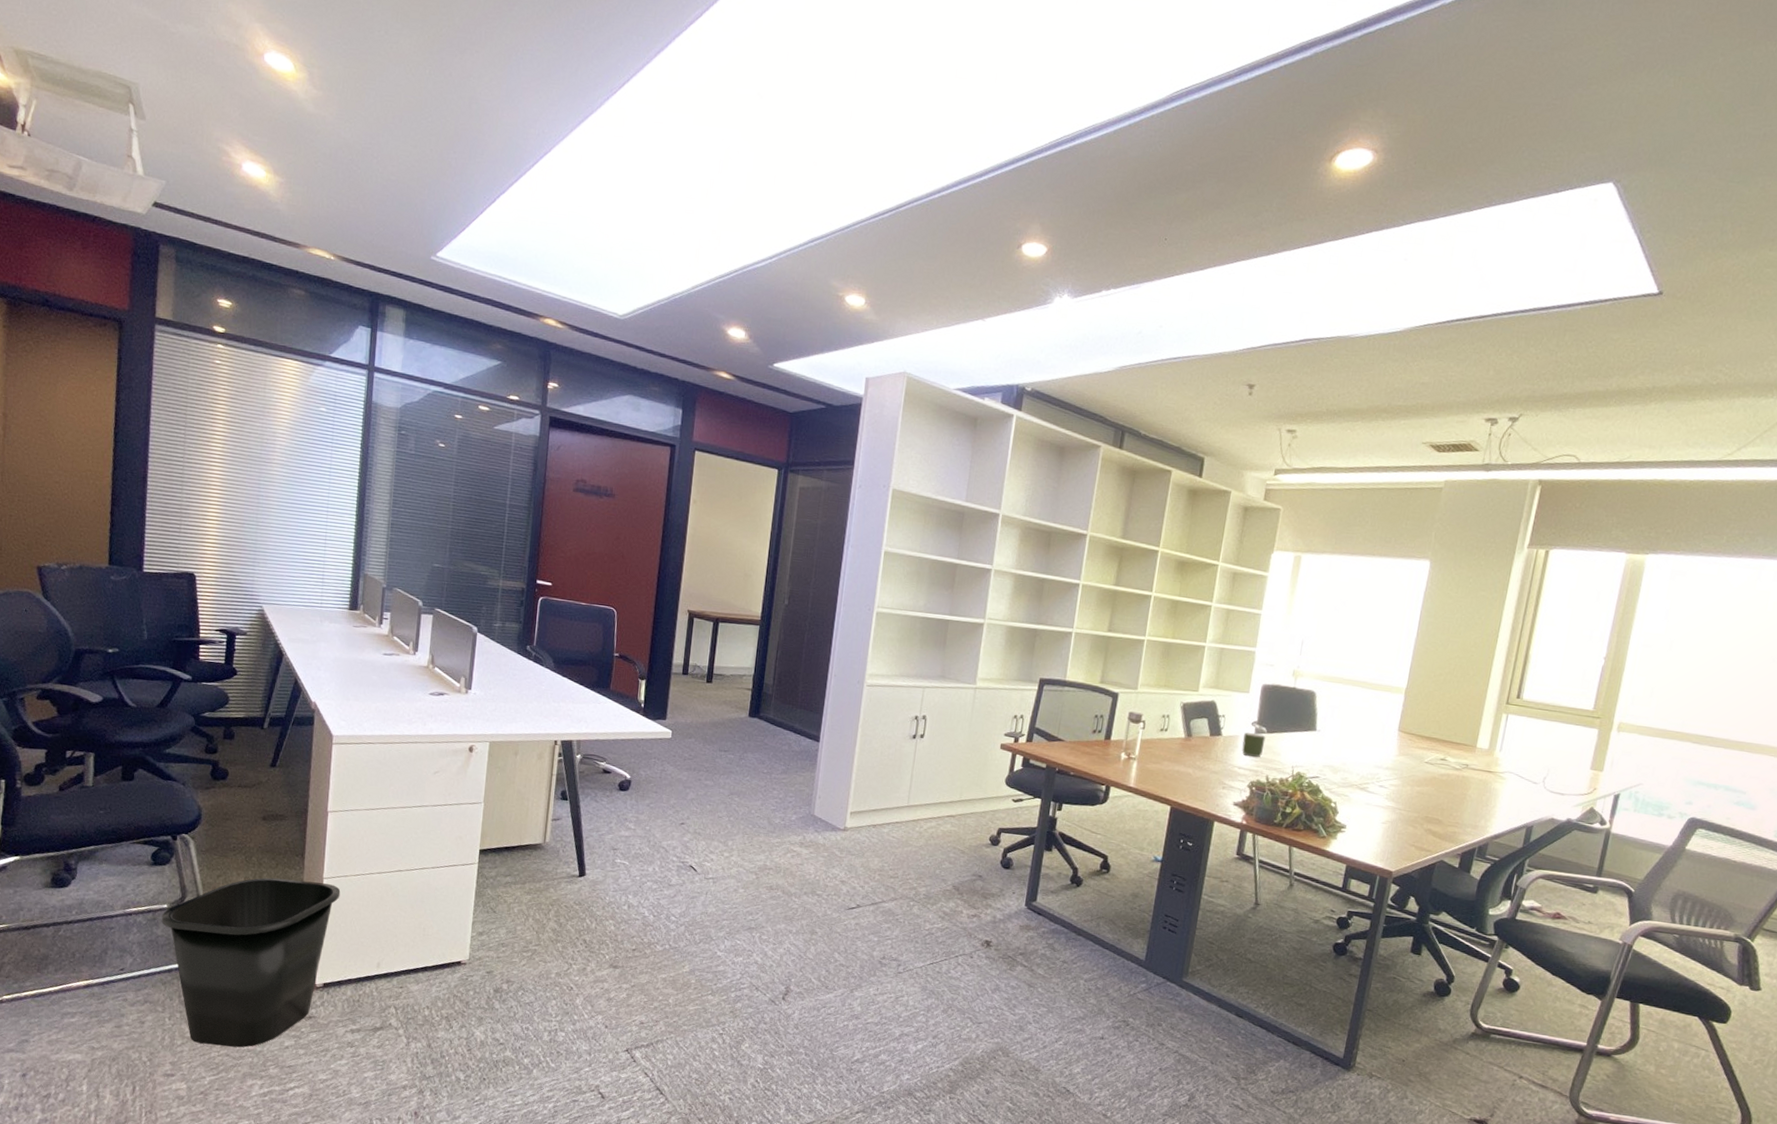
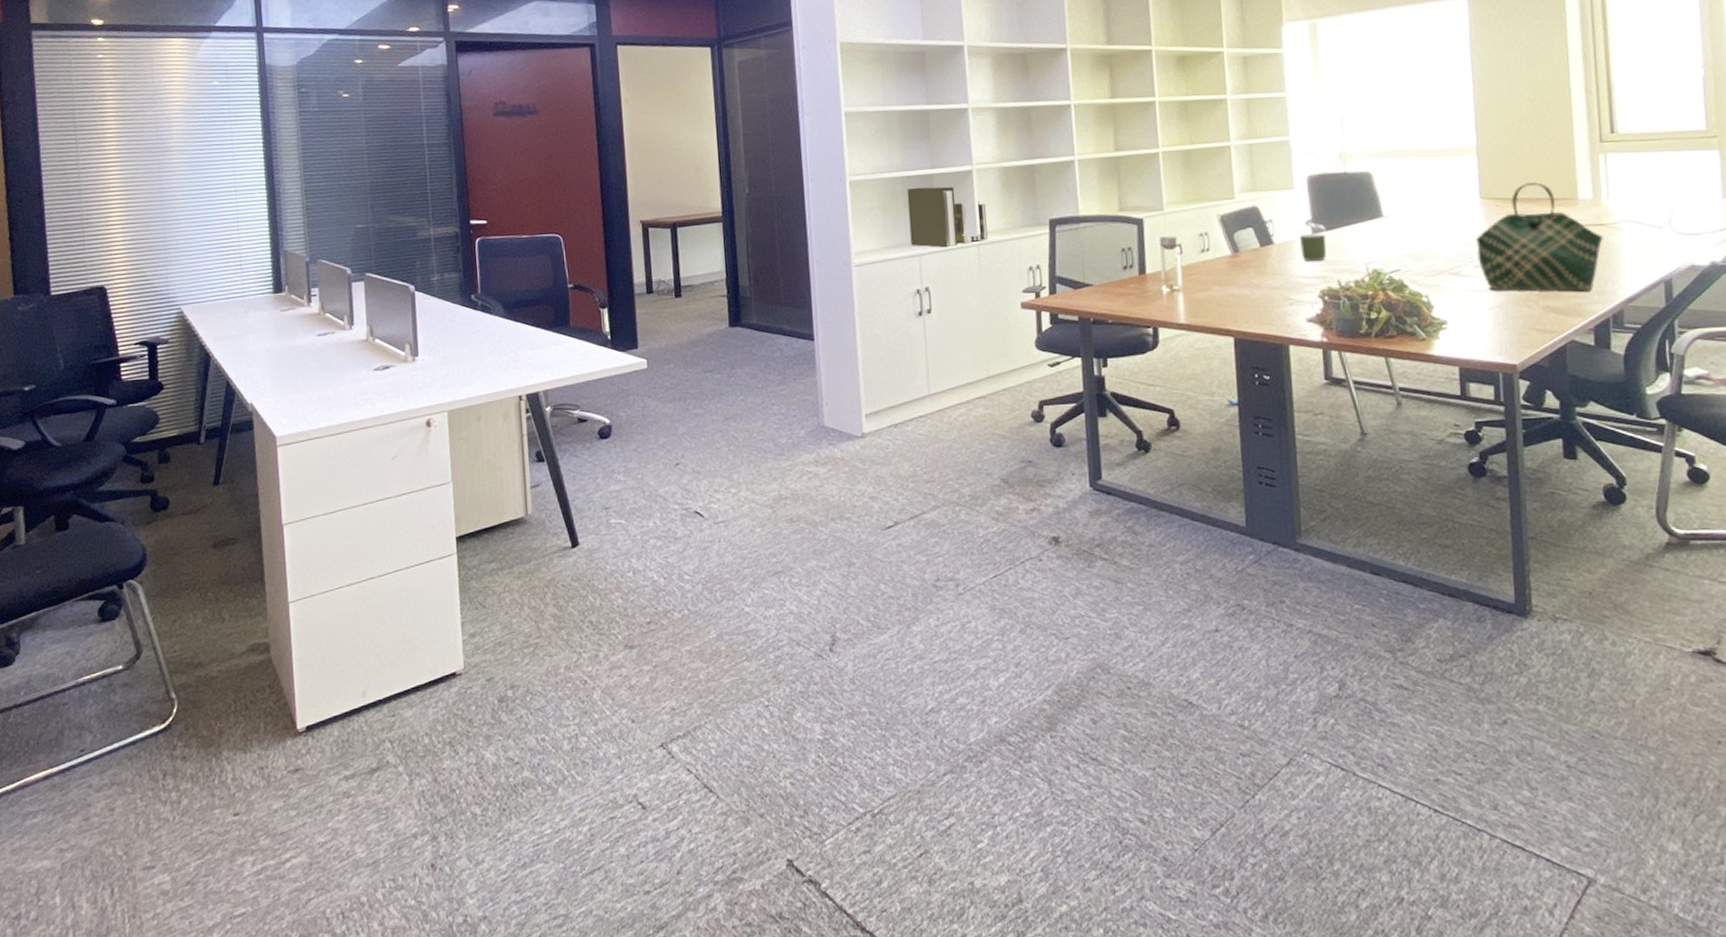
waste bin: present [161,877,341,1048] -> none [117,608,310,823]
binder: none [918,628,966,686] -> present [906,186,958,248]
books: none [957,647,989,686] -> present [953,200,988,244]
tote bag: none [1383,726,1488,824] -> present [1476,182,1603,291]

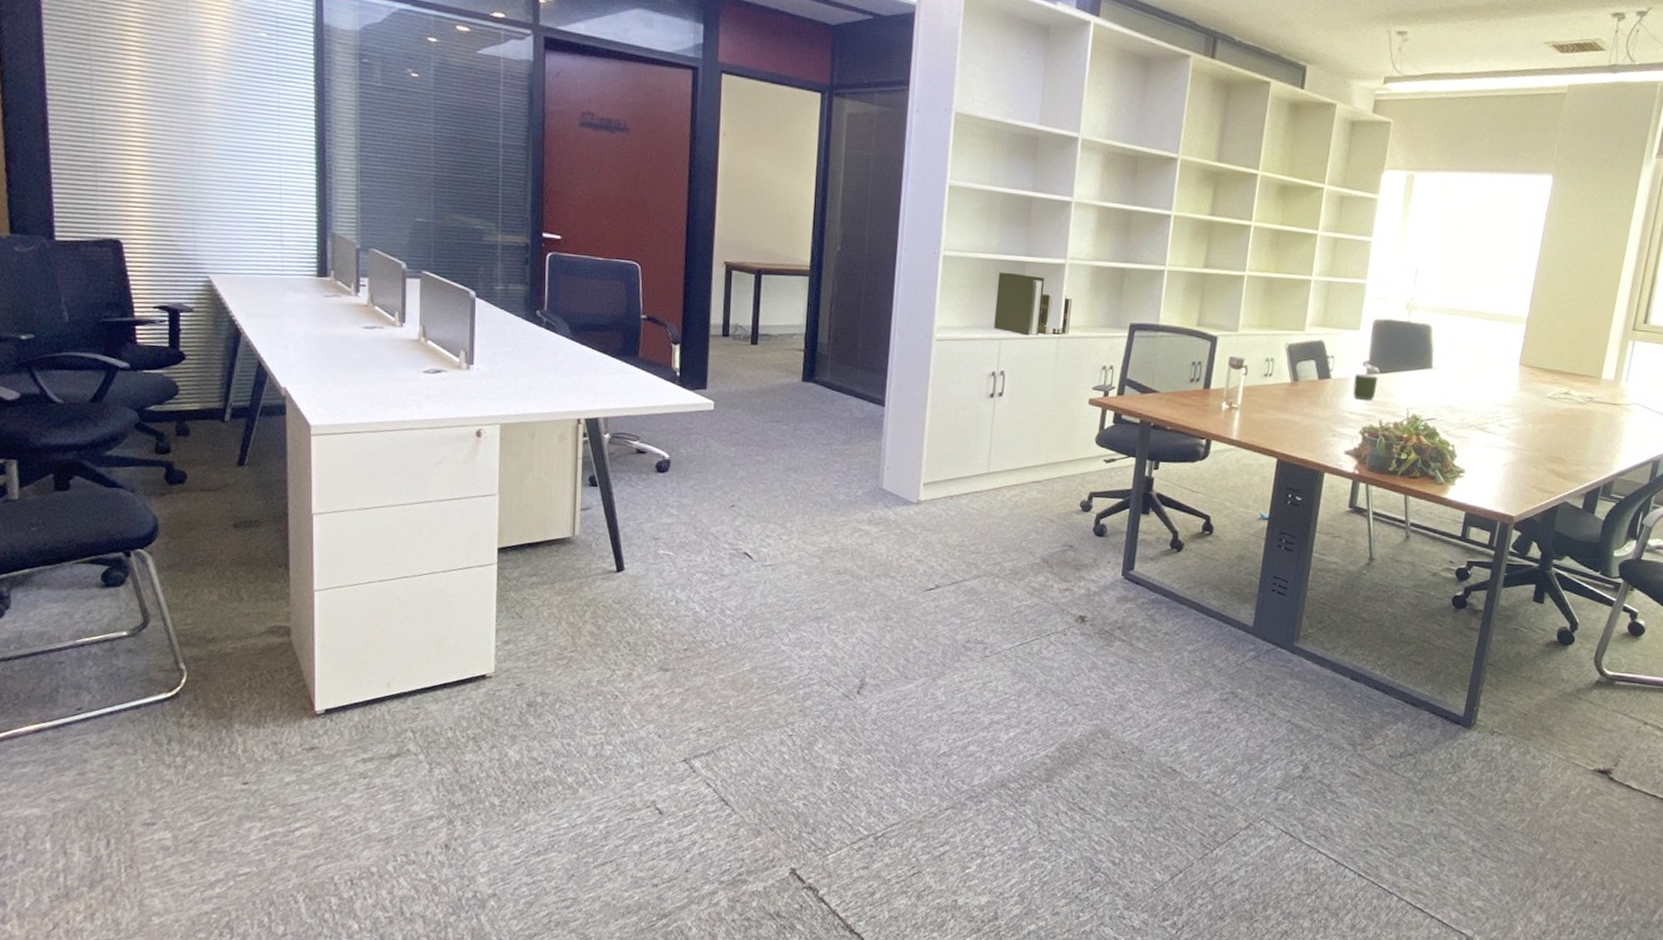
tote bag: present [1476,182,1603,291] -> none [1504,357,1613,461]

